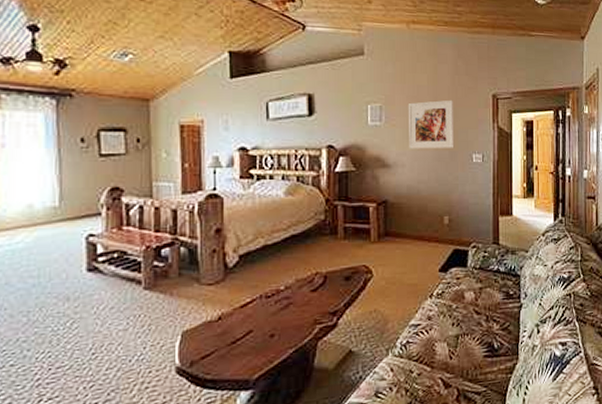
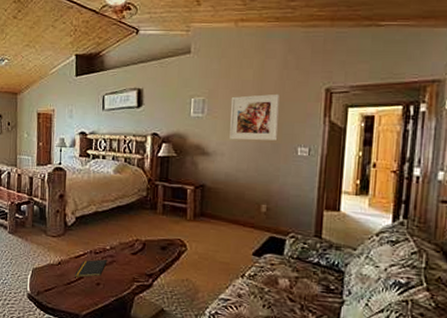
notepad: none [240,302,282,333] -> present [74,259,107,278]

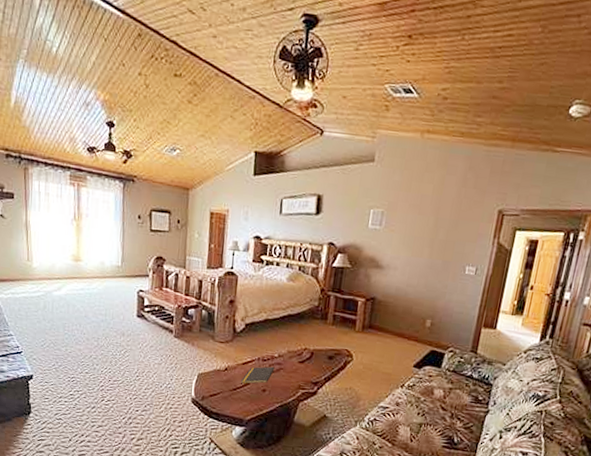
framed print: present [229,93,280,141] -> none [403,210,456,258]

